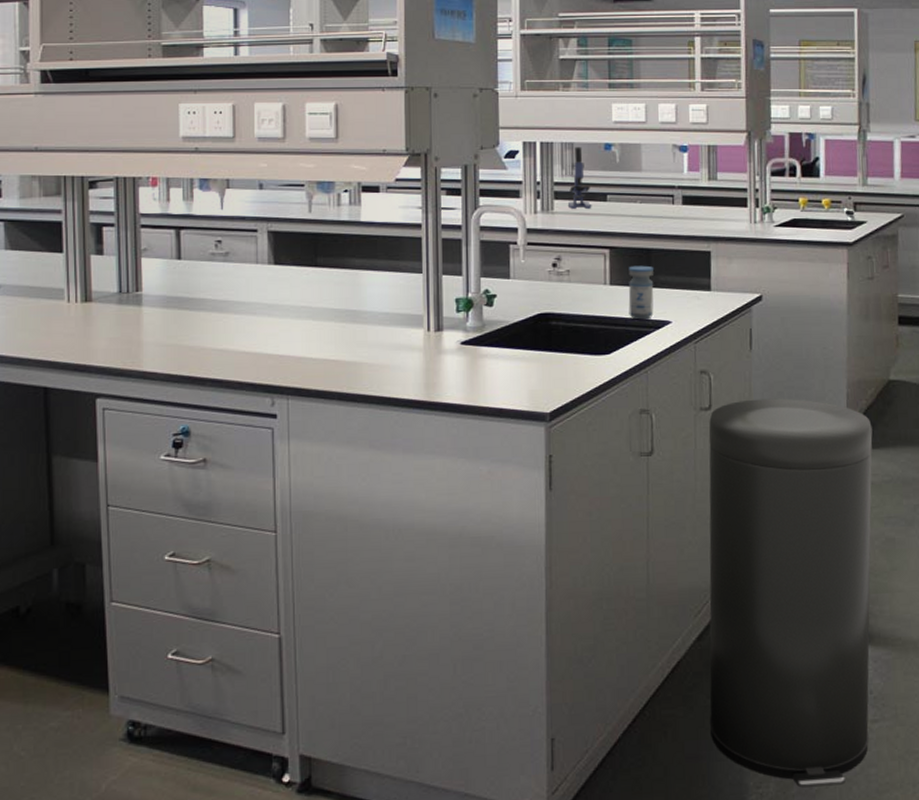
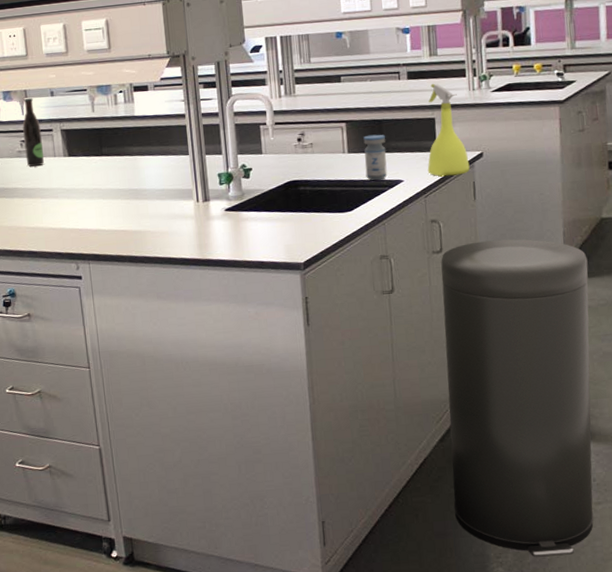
bottle: none [220,189,244,273] -> present [22,97,44,167]
microscope: present [567,147,592,210] -> none [307,37,329,92]
spray bottle: none [699,211,747,320] -> present [427,83,470,177]

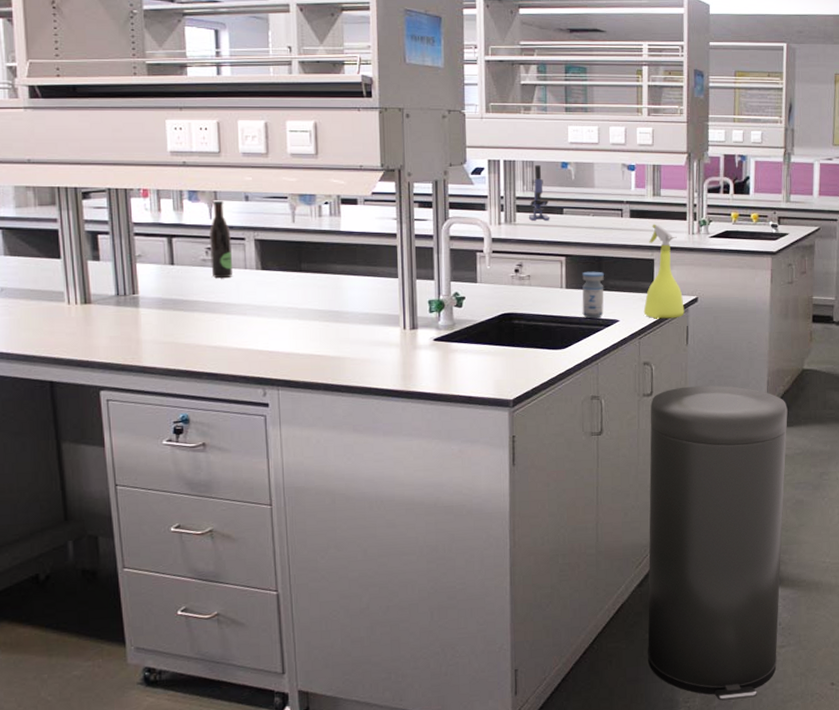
microscope: none [307,37,329,92] -> present [528,165,550,222]

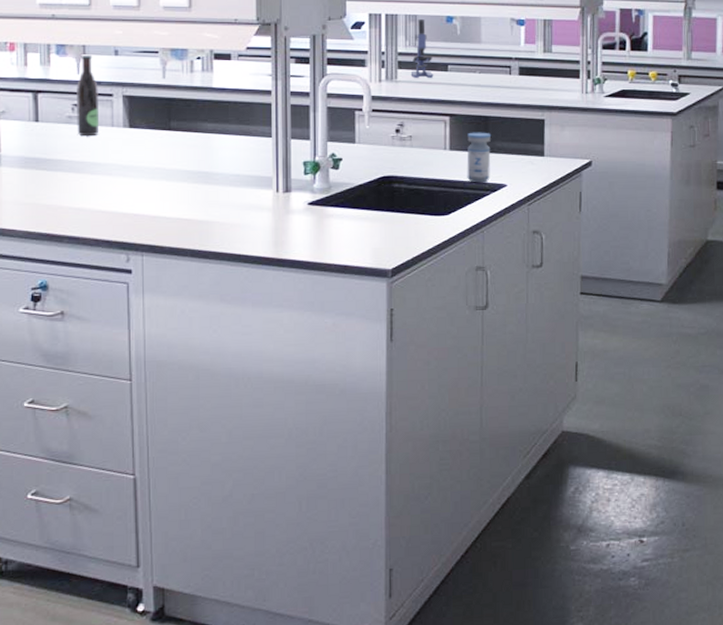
spray bottle: present [643,224,684,319] -> none [533,82,577,184]
pedal bin: present [647,385,788,701] -> none [535,257,691,611]

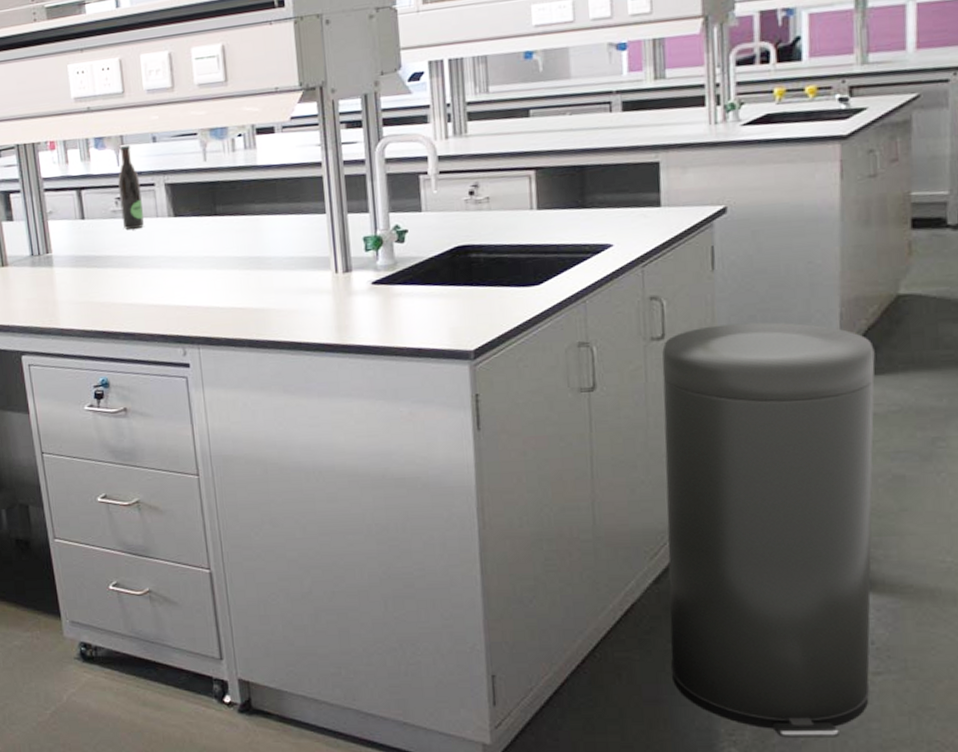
microscope: present [410,19,434,79] -> none [483,59,513,131]
medicine bottle: present [467,132,492,182] -> none [558,184,591,245]
pedal bin: none [535,257,691,611] -> present [662,322,875,738]

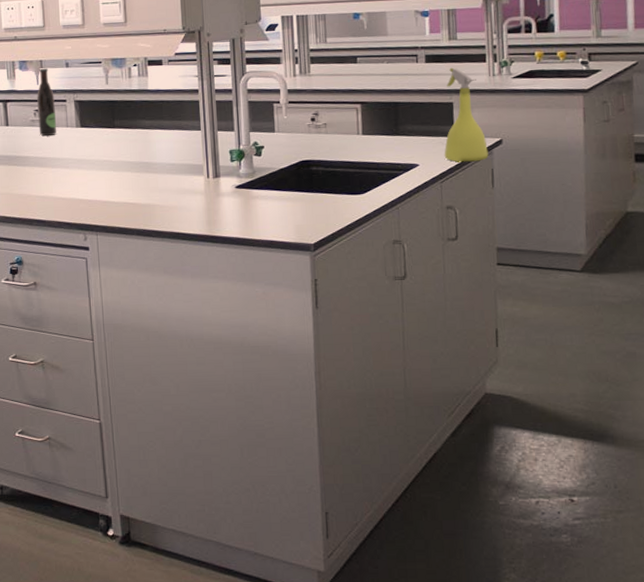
spray bottle: none [646,115,707,240] -> present [444,67,489,162]
pedal bin: present [662,322,875,738] -> none [456,229,615,565]

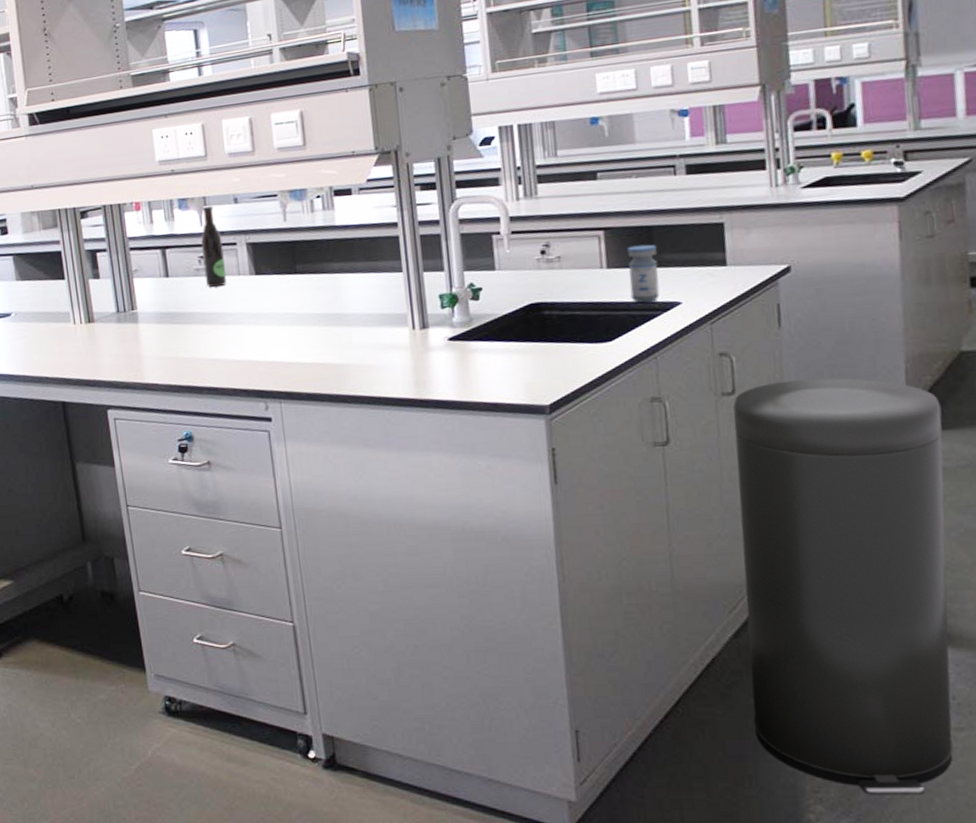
medicine bottle: none [378,117,403,163] -> present [627,244,660,302]
spray bottle: present [444,67,489,162] -> none [713,178,773,298]
pedal bin: none [456,229,615,565] -> present [733,378,954,795]

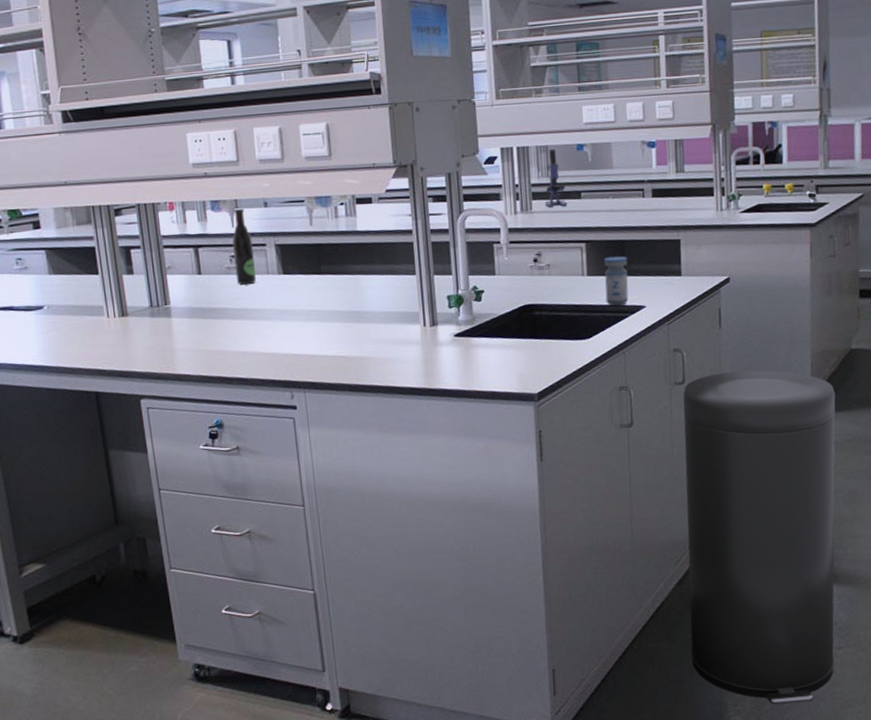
microscope: none [552,125,581,193] -> present [544,149,568,209]

